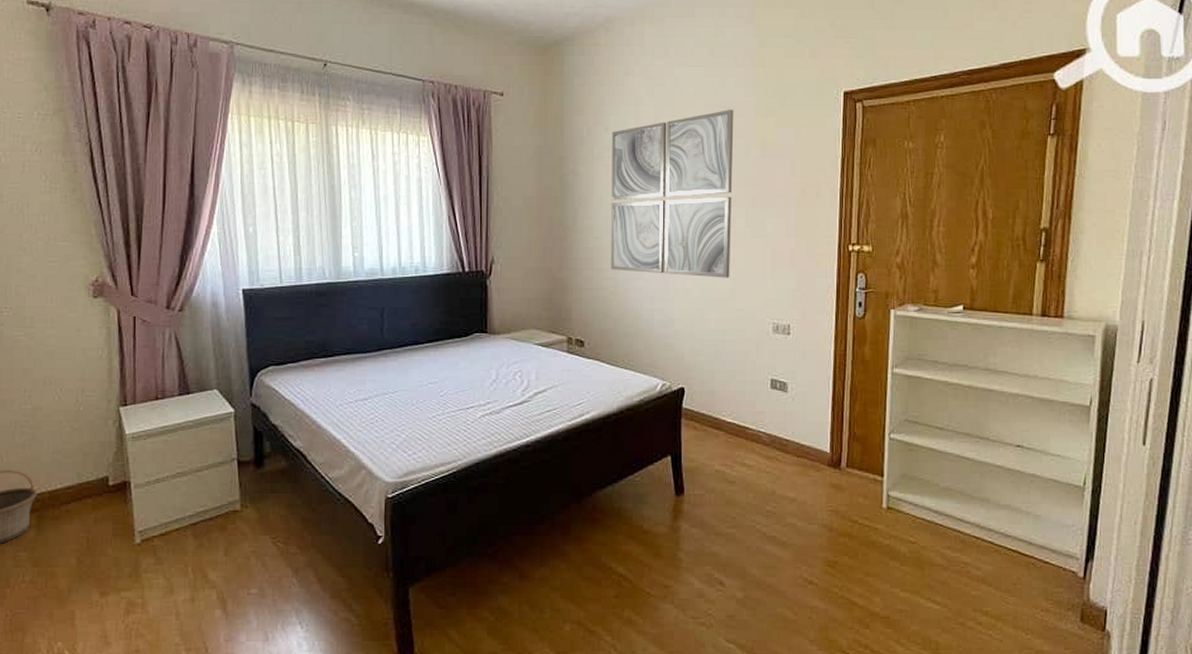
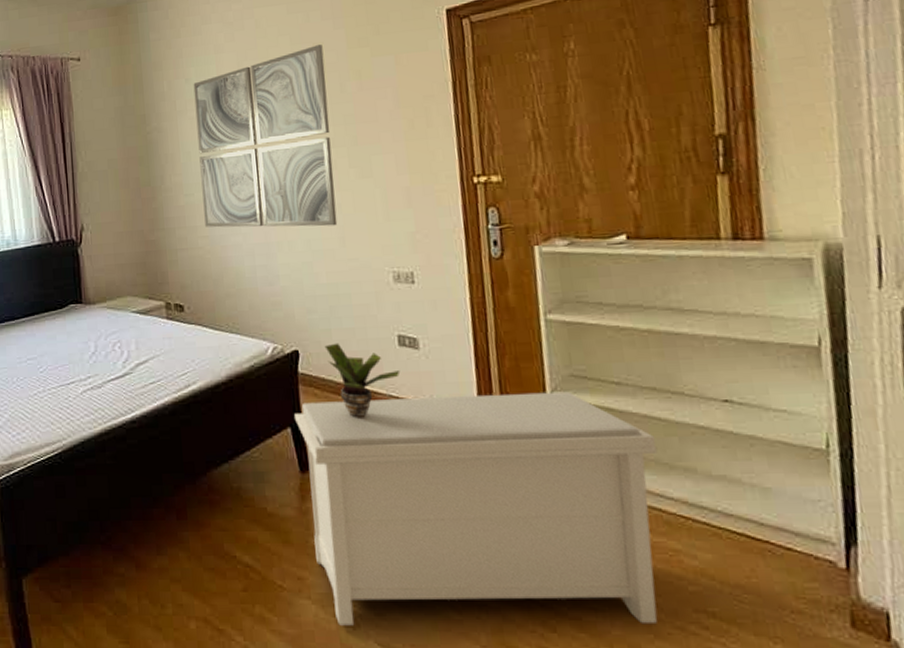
bench: none [675,433,964,626] -> present [295,391,658,626]
potted plant: none [707,383,770,450] -> present [324,343,401,418]

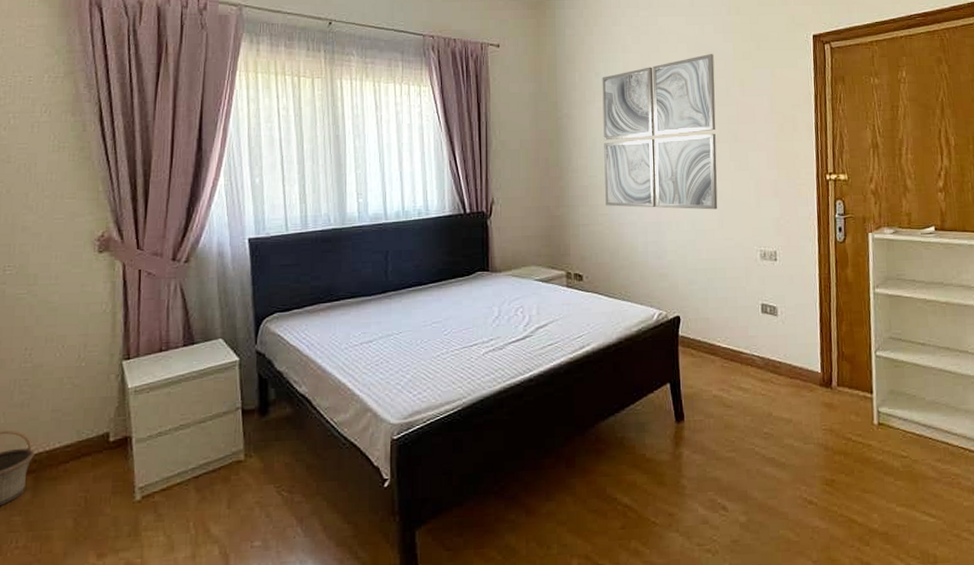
bench: present [295,391,658,626] -> none [674,350,948,553]
potted plant: present [324,343,401,418] -> none [702,310,762,375]

